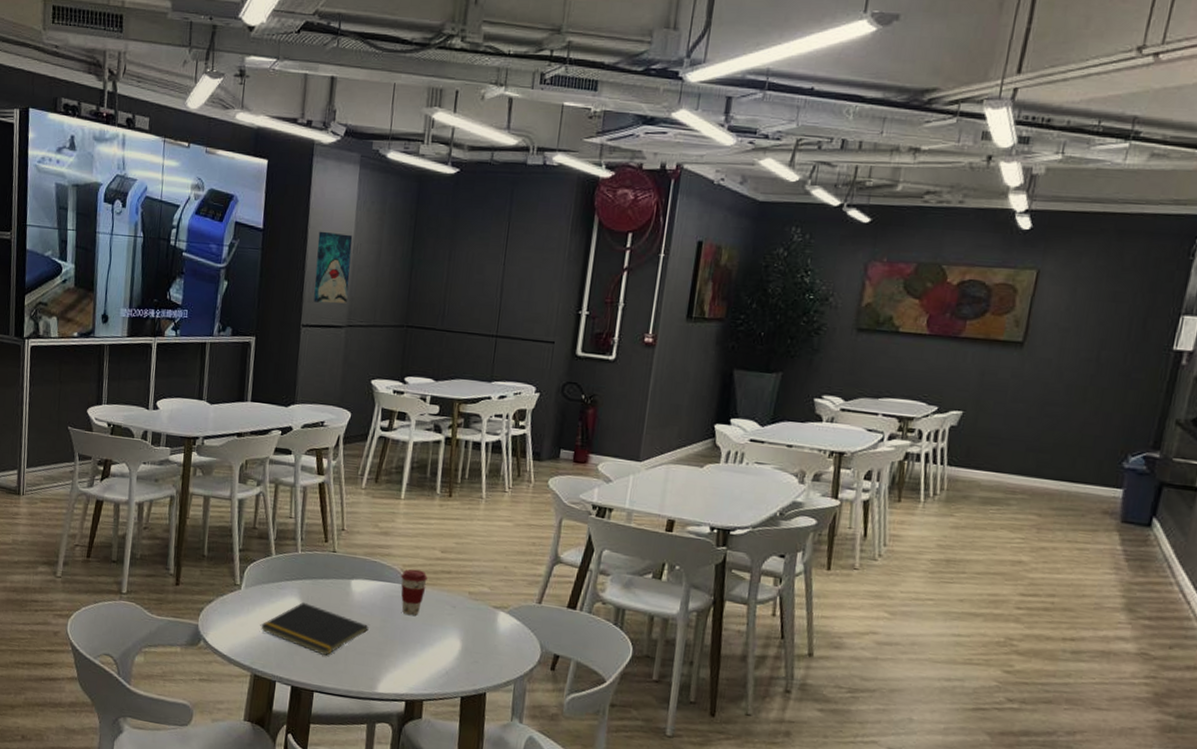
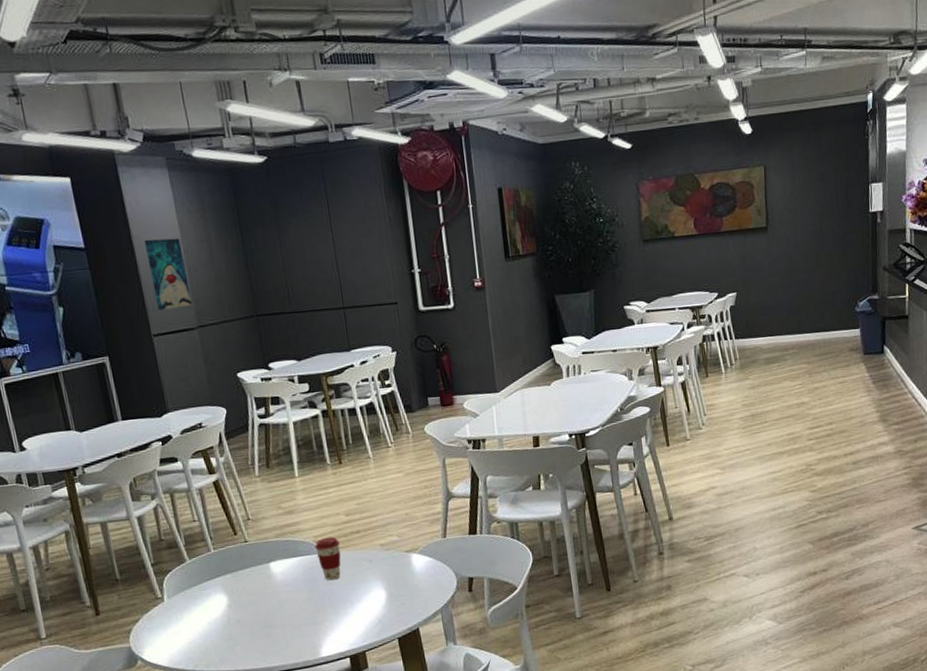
notepad: present [260,602,369,657] -> none [193,596,298,640]

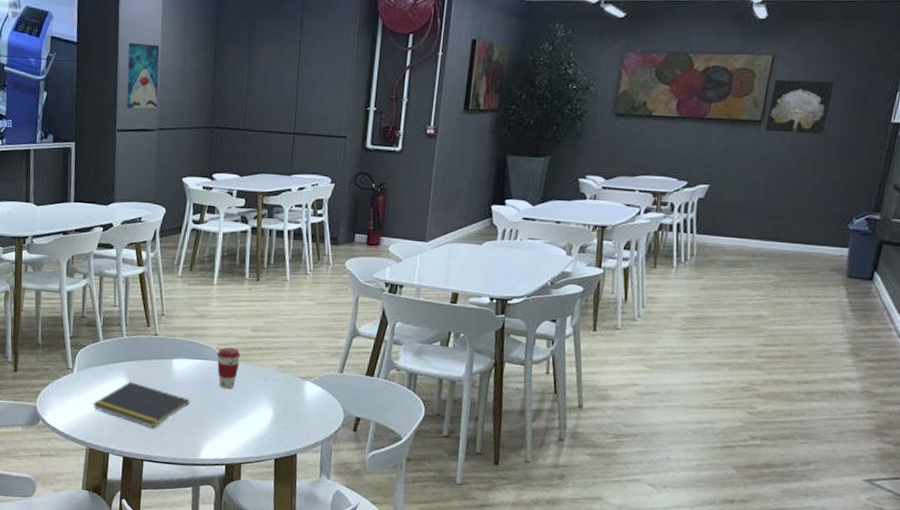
notepad: none [193,596,298,640] -> present [92,382,190,429]
wall art: none [770,183,820,236] -> present [765,79,834,135]

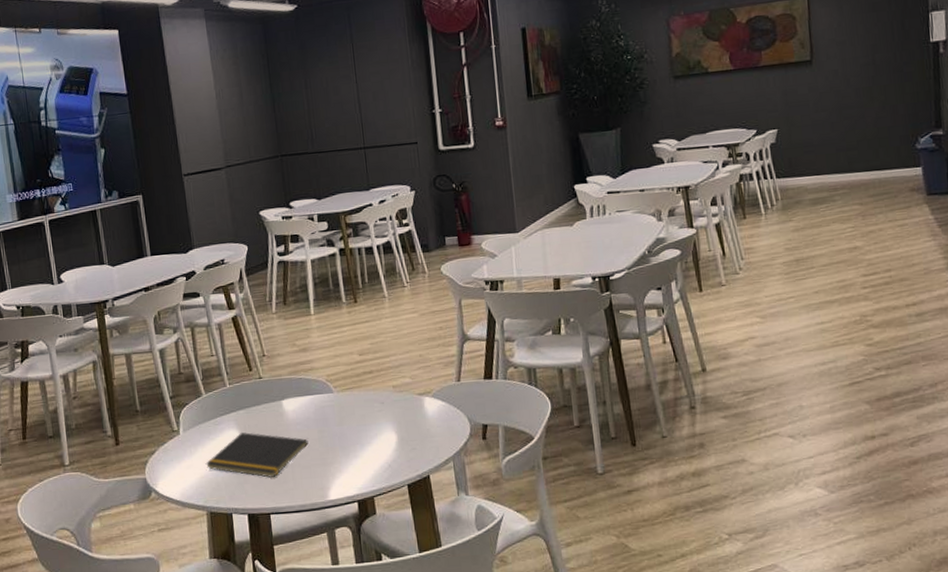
wall art: present [126,42,160,109] -> none [180,83,221,151]
coffee cup: present [217,347,241,389] -> none [327,376,353,421]
wall art: present [765,79,834,135] -> none [815,13,872,70]

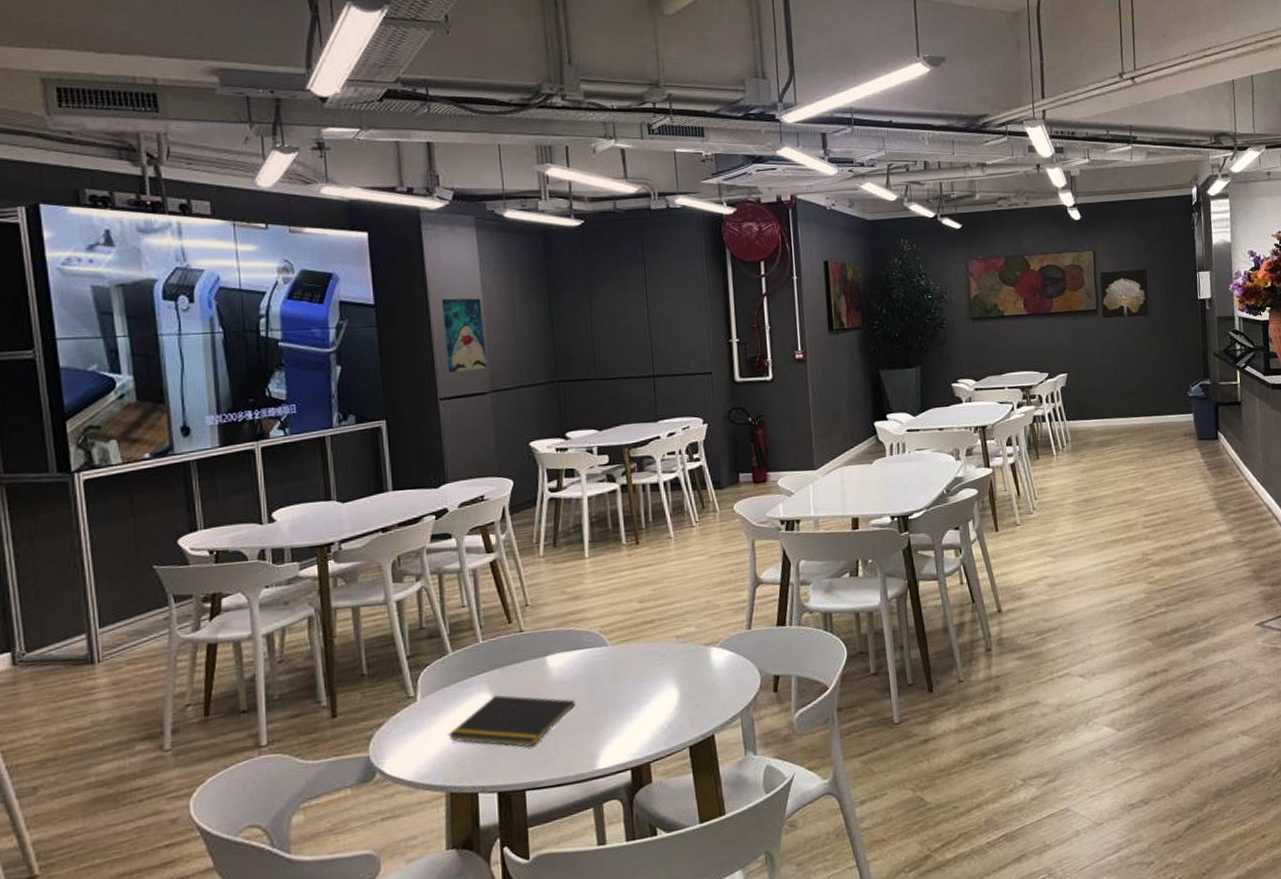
wall art: none [180,83,221,151] -> present [441,298,487,373]
wall art: none [815,13,872,70] -> present [1100,269,1149,319]

